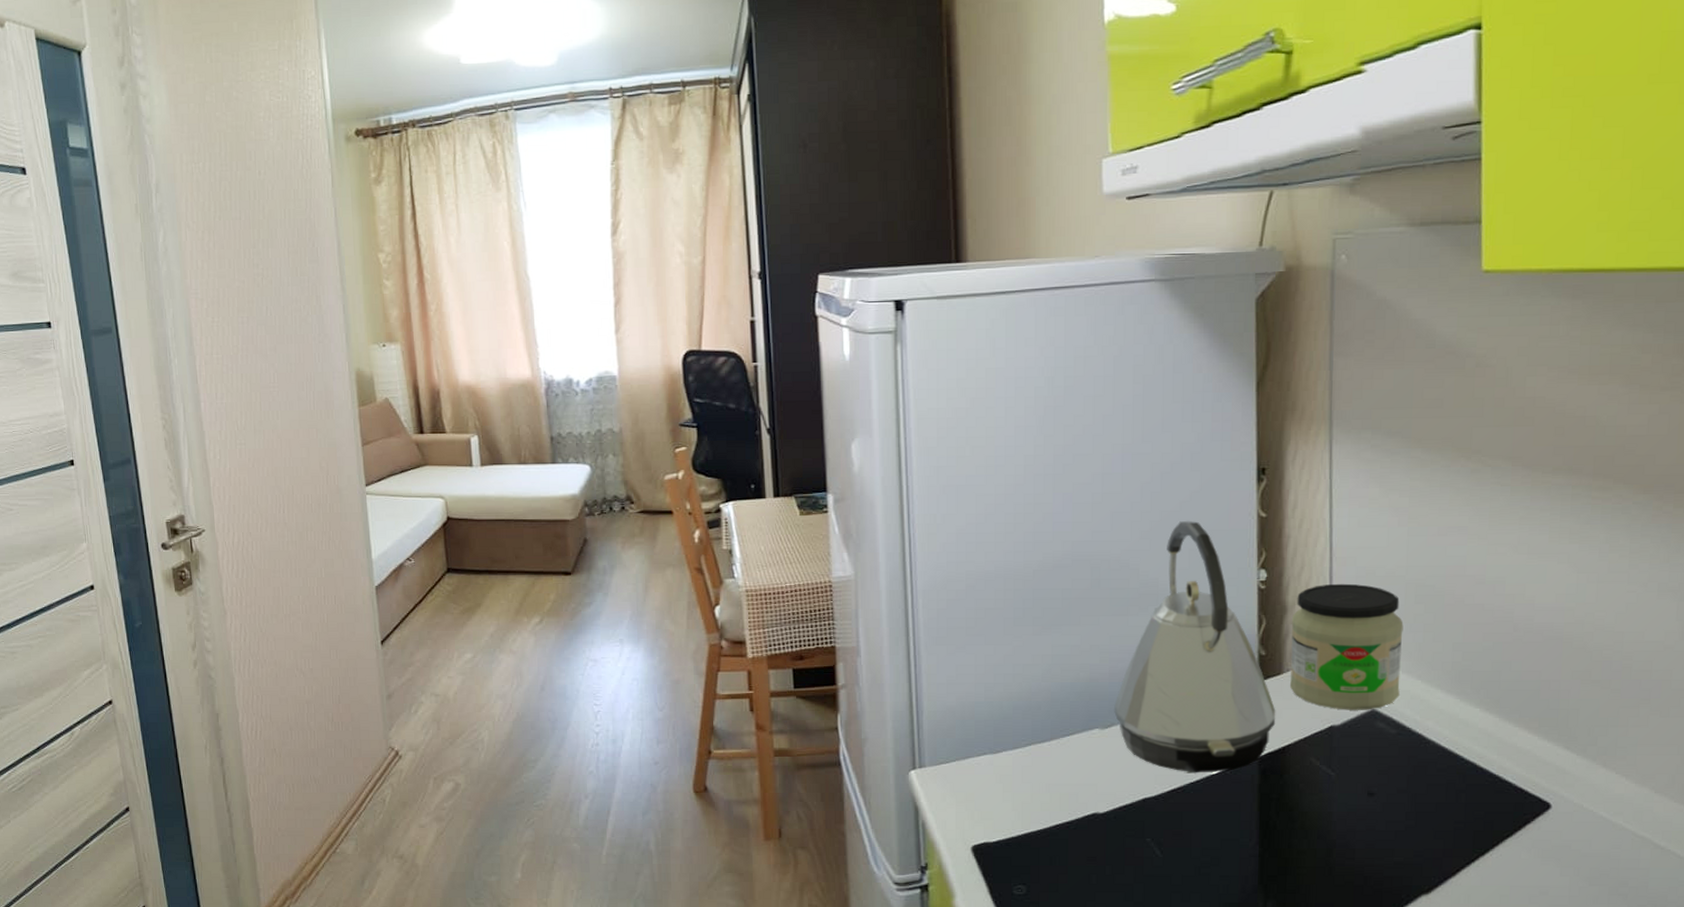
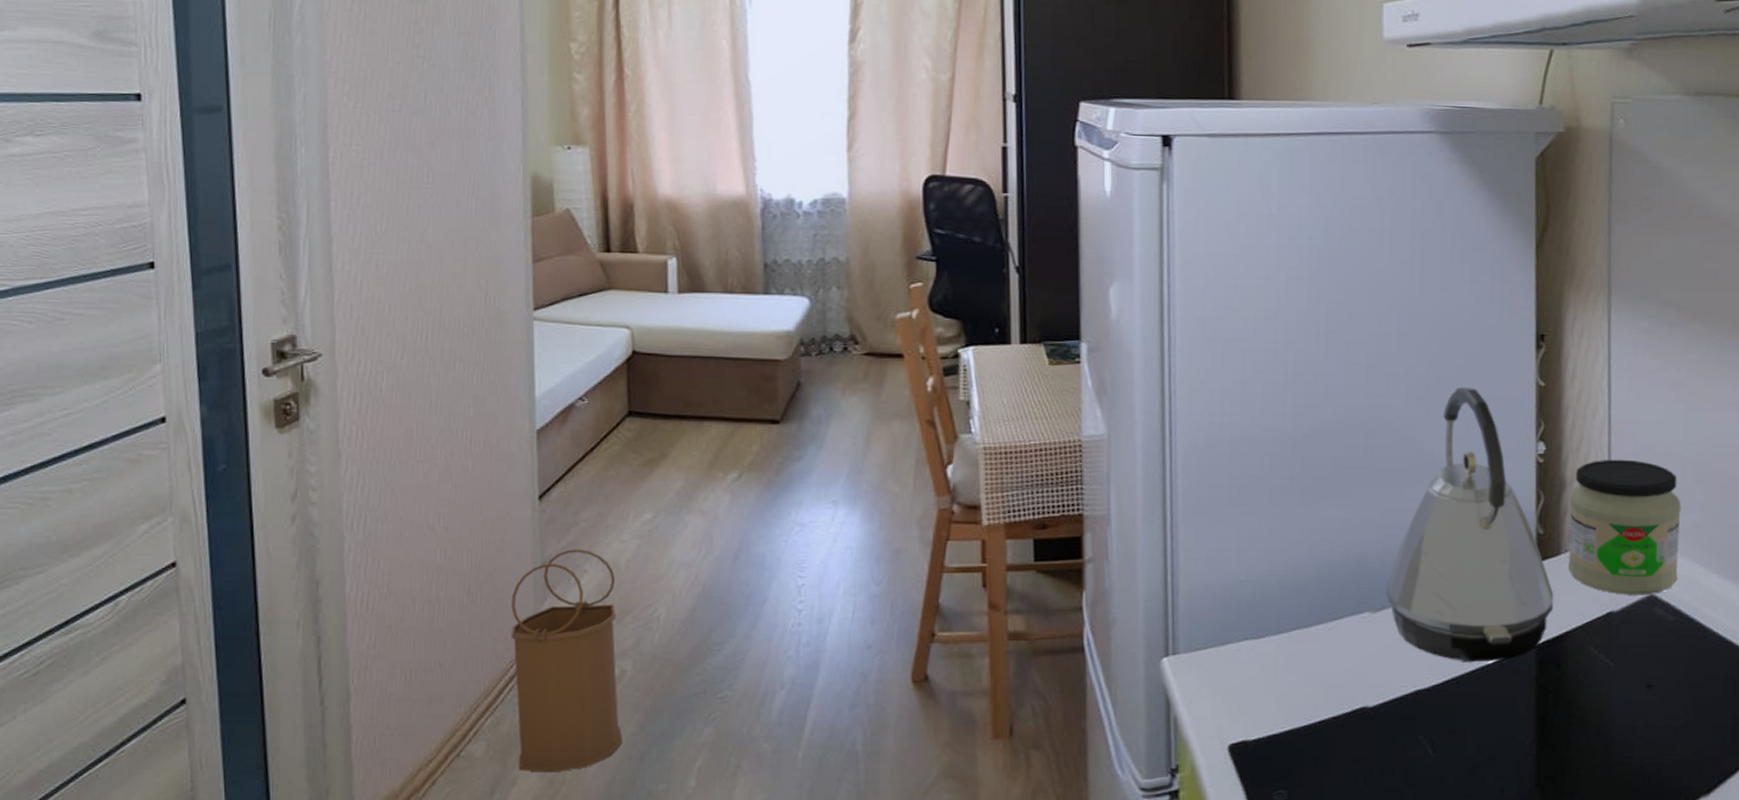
basket: none [366,684,460,866] -> present [511,549,622,773]

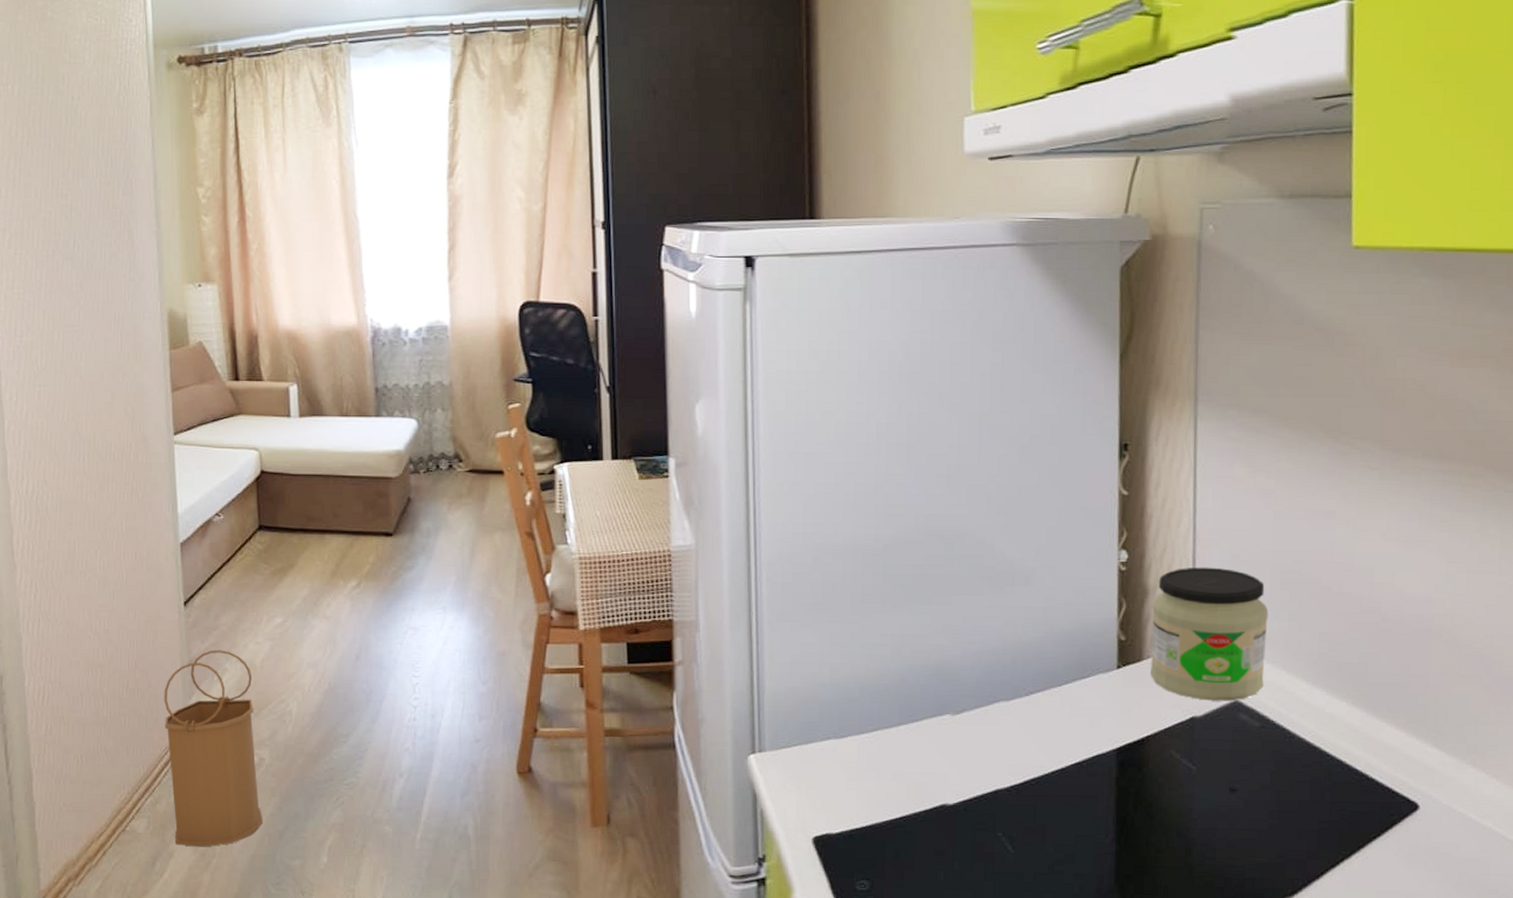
kettle: present [1385,386,1554,662] -> none [965,496,1136,764]

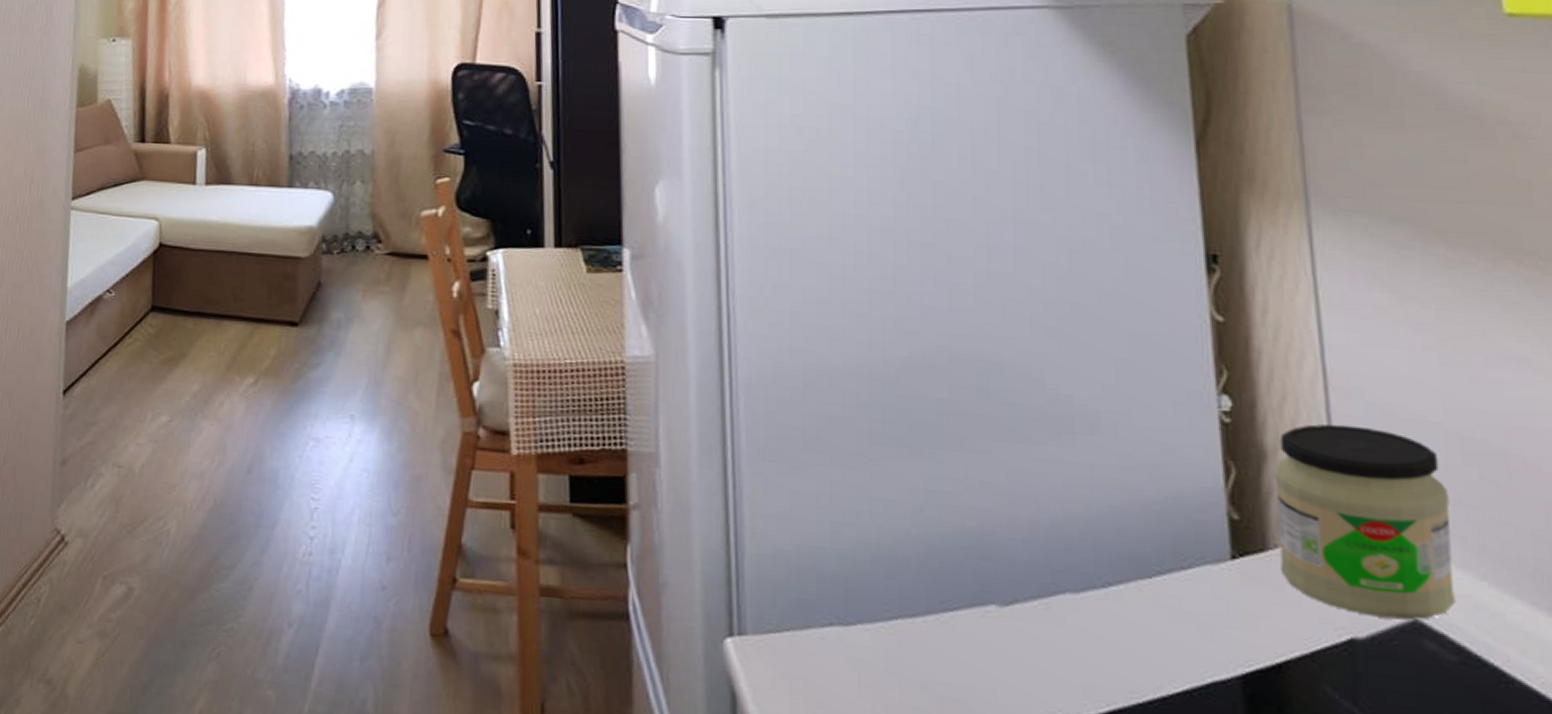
basket: present [164,650,262,847] -> none [24,449,130,696]

